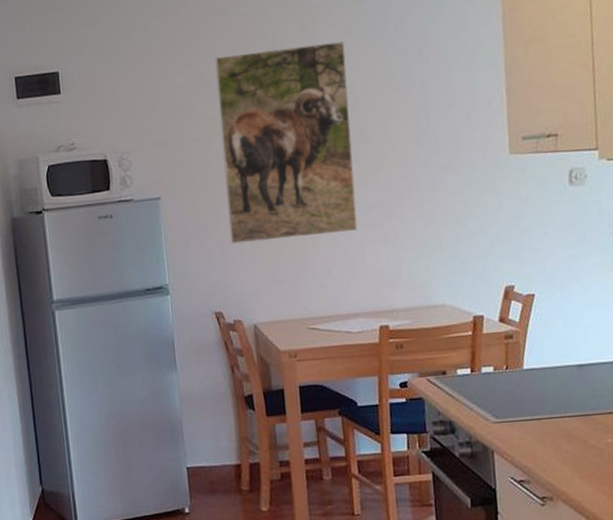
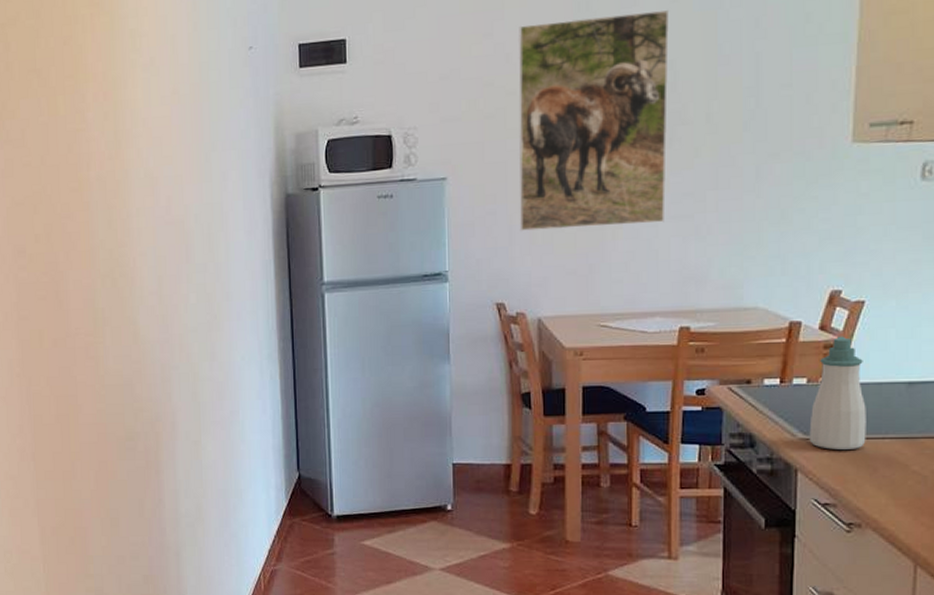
soap bottle: none [499,326,549,431] -> present [809,336,866,450]

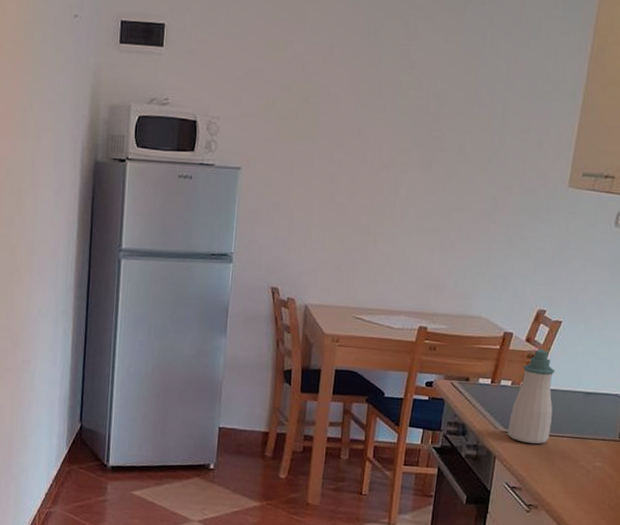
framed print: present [518,9,669,231] -> none [298,39,441,234]

